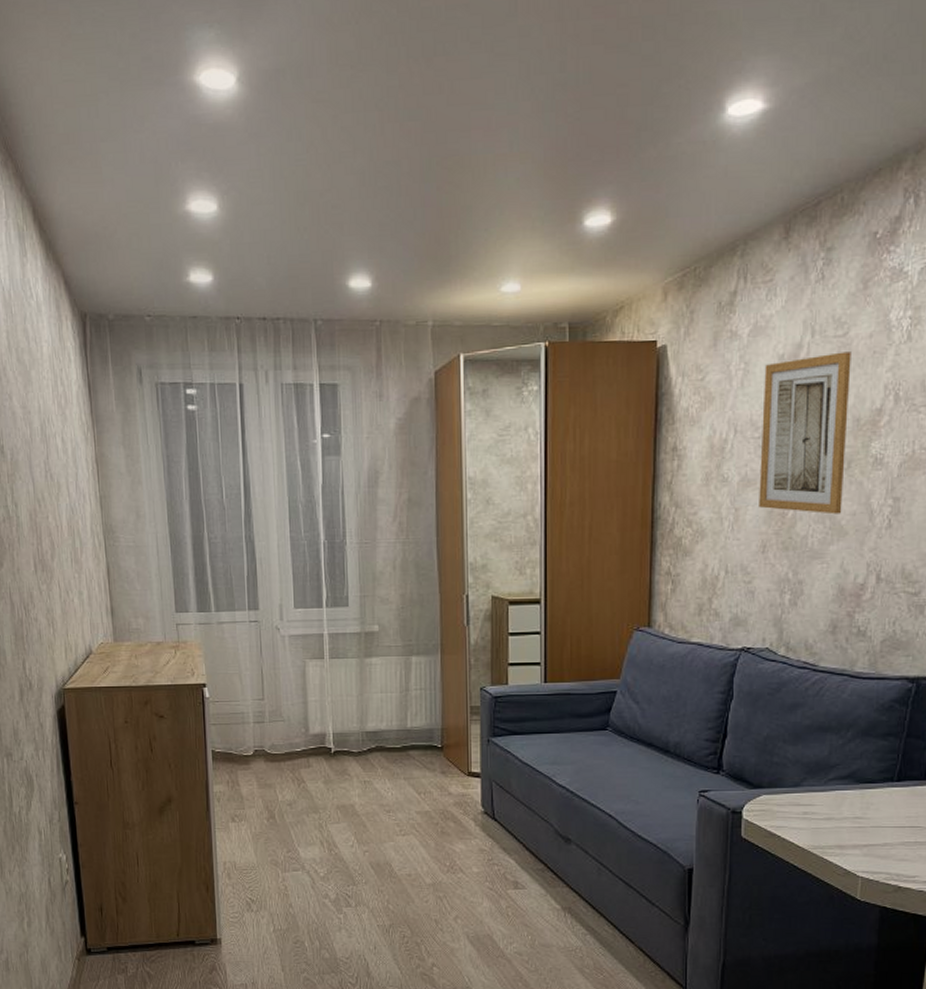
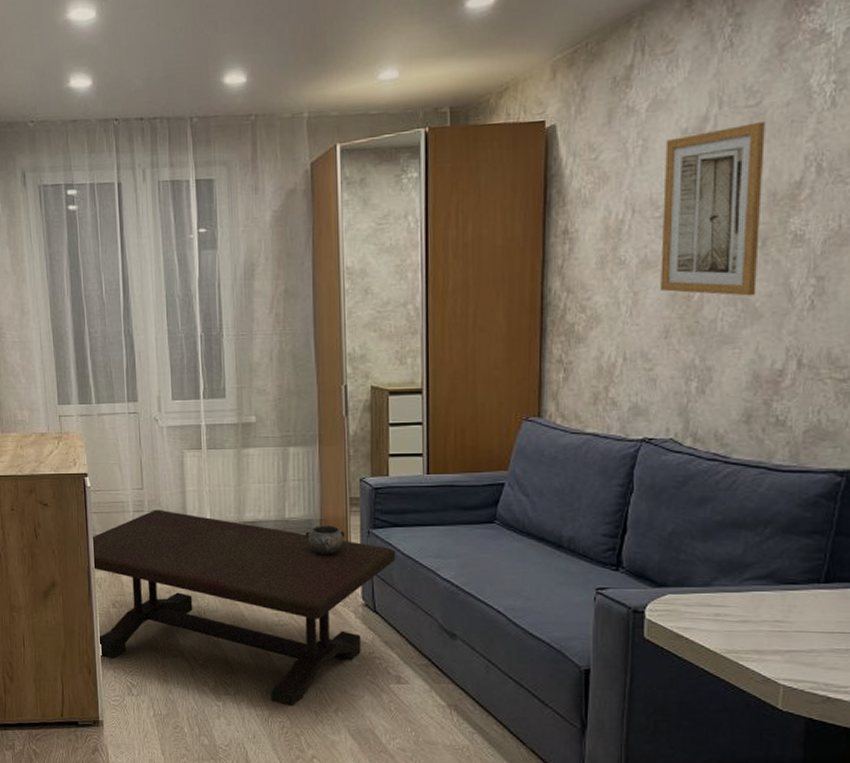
coffee table: none [210,720,515,916] -> present [92,509,396,707]
decorative bowl: none [427,733,466,763] -> present [305,524,345,554]

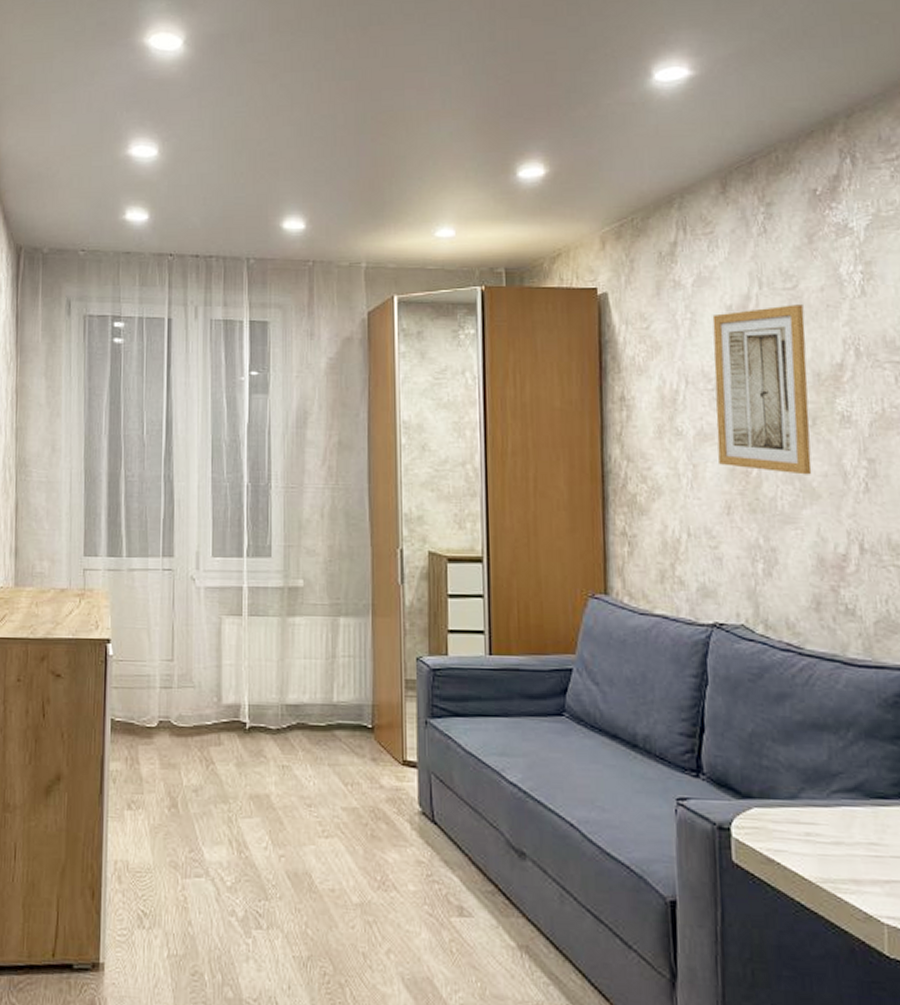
coffee table: present [92,509,396,707] -> none [106,686,457,946]
decorative bowl: present [305,524,345,554] -> none [355,711,400,748]

